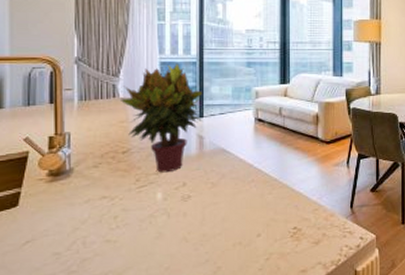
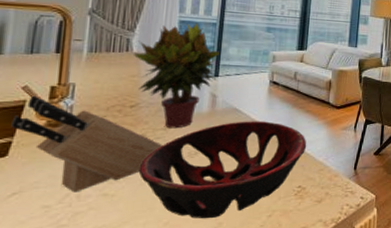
knife block: none [18,146,157,240] -> present [11,95,163,193]
decorative bowl: none [136,161,299,264] -> present [138,121,307,219]

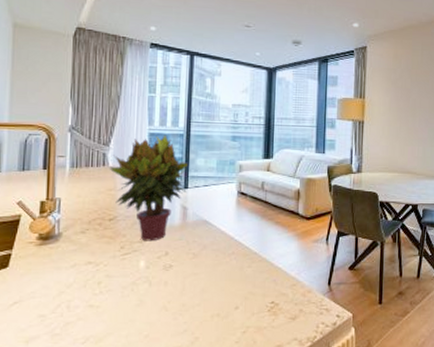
knife block: present [11,95,163,193] -> none [10,210,140,303]
decorative bowl: present [138,121,307,219] -> none [119,233,278,333]

